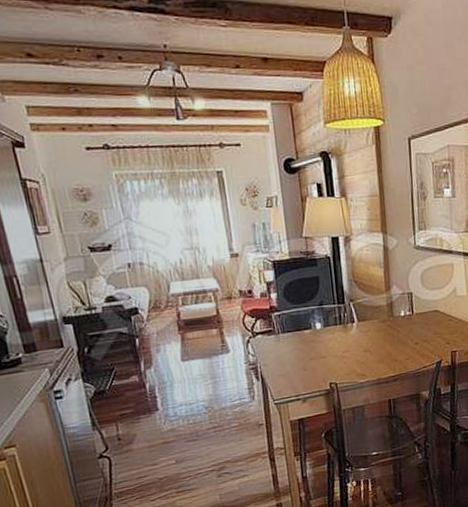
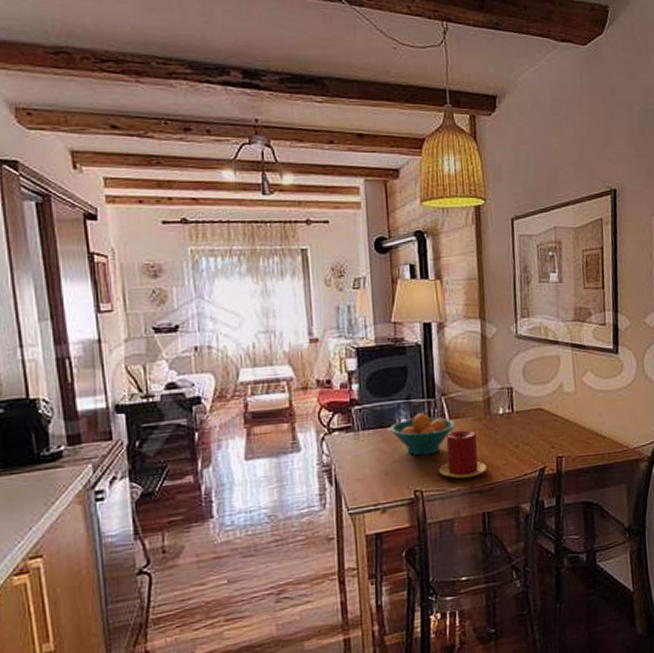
fruit bowl: none [305,317,364,354] -> present [389,413,456,456]
candle: none [350,330,392,372] -> present [439,430,488,479]

